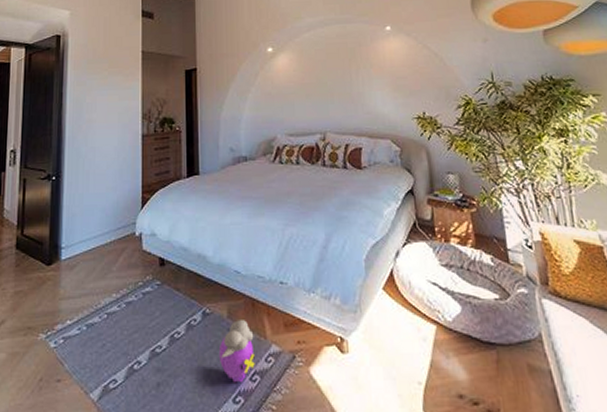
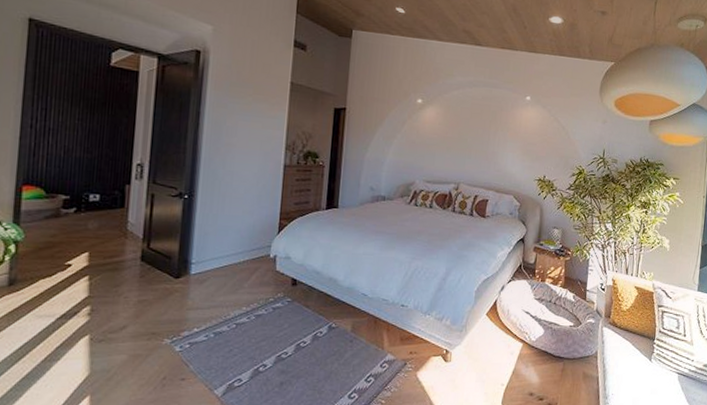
plush toy: present [218,320,255,383] -> none [339,334,373,383]

